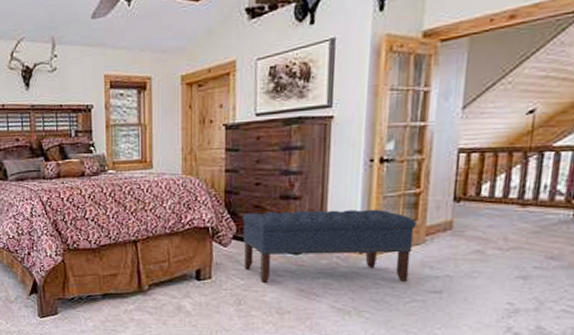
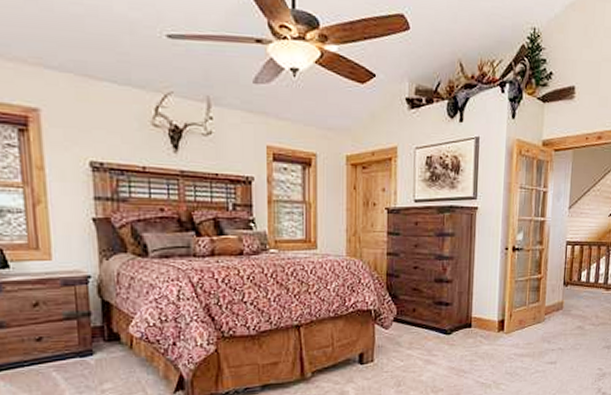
bench: present [242,209,416,284] -> none [402,292,539,364]

